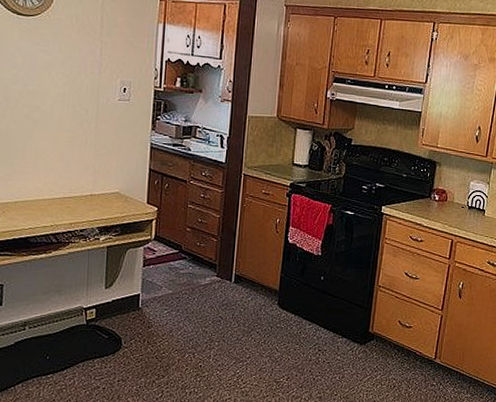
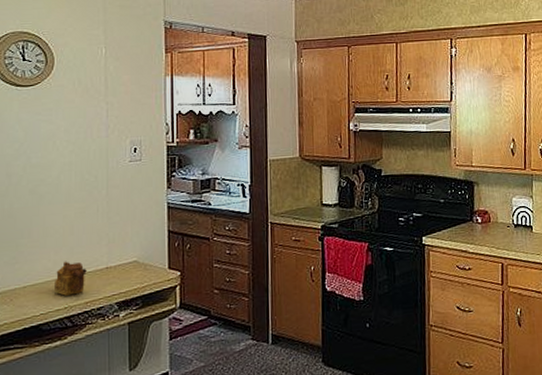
teapot: none [43,184,73,215] -> present [55,261,87,296]

